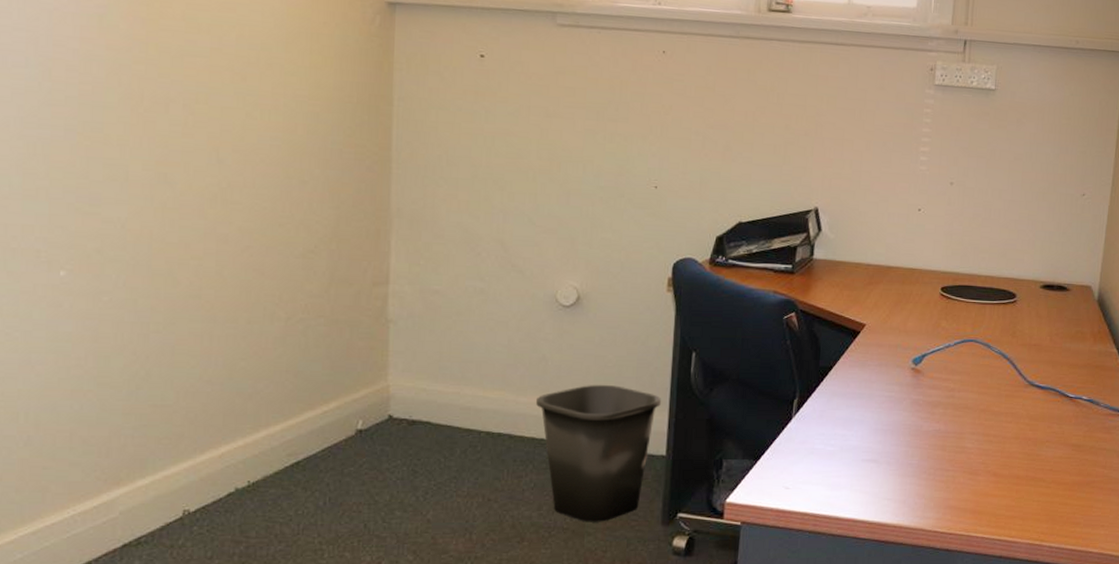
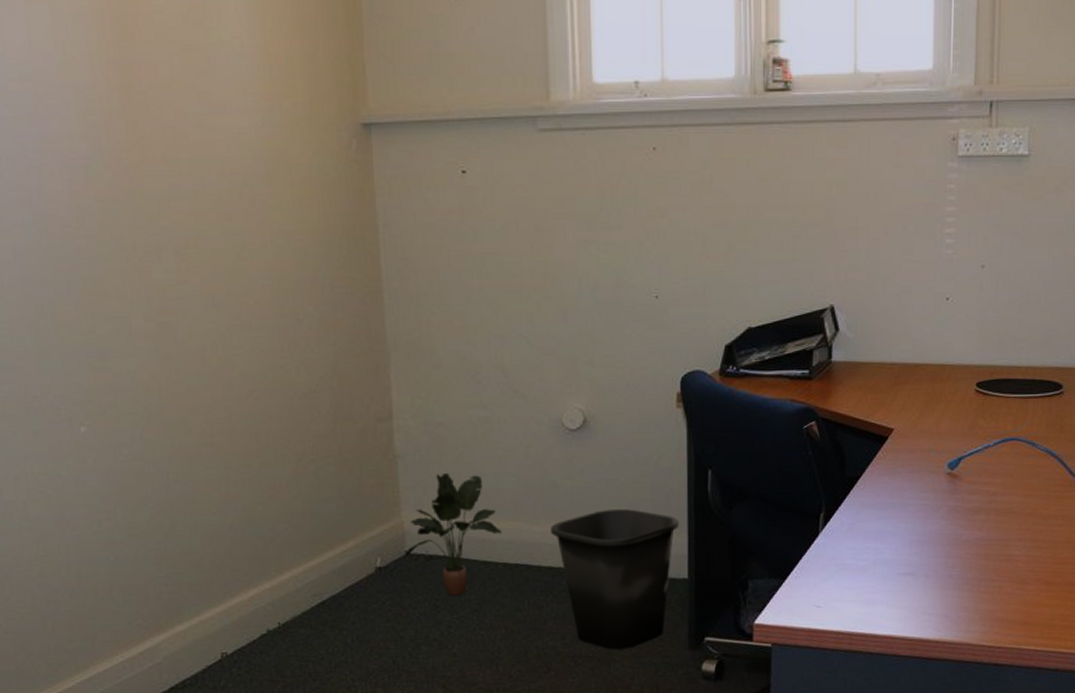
potted plant: none [387,339,488,462] -> present [405,472,502,596]

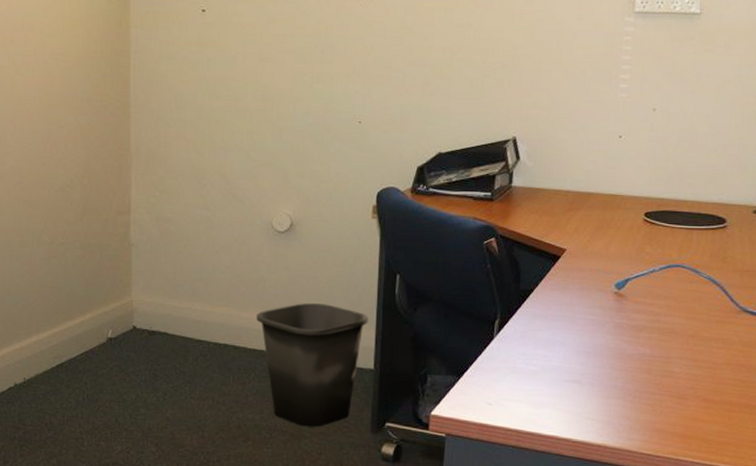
potted plant: present [405,472,502,596] -> none [132,261,215,367]

